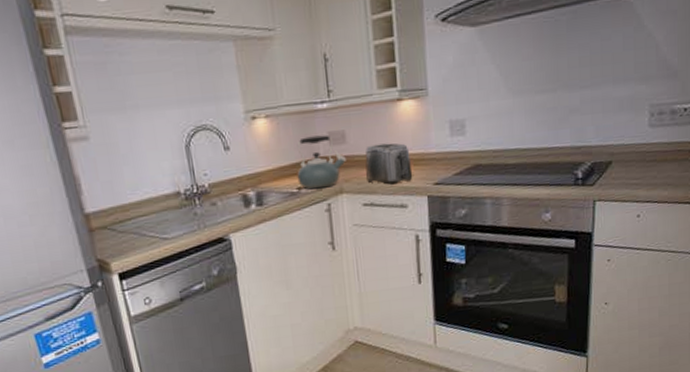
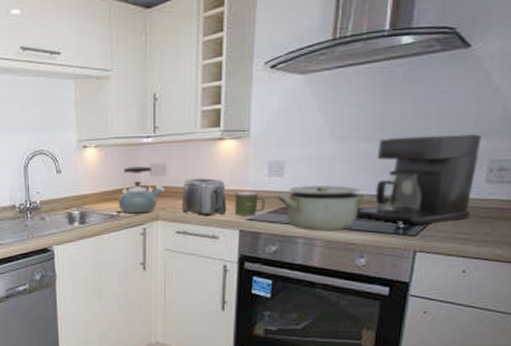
mug: none [419,154,451,182] -> present [234,192,266,217]
saucepan: none [462,140,550,191] -> present [277,185,371,232]
coffee maker: none [539,80,641,175] -> present [358,134,482,225]

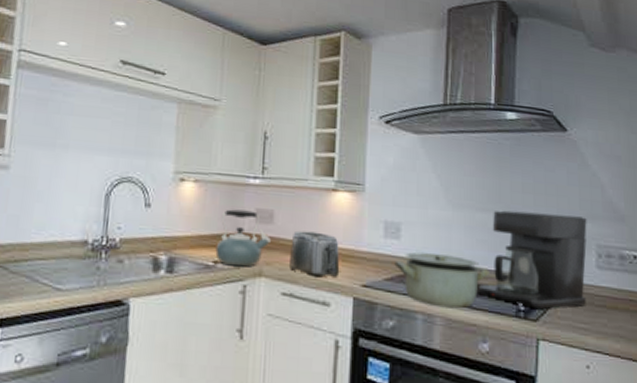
mug: present [234,192,266,217] -> none [348,252,382,283]

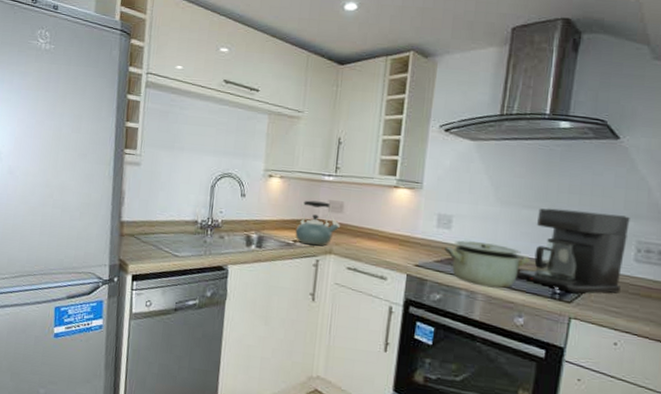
toaster: present [288,230,340,279] -> none [354,219,398,259]

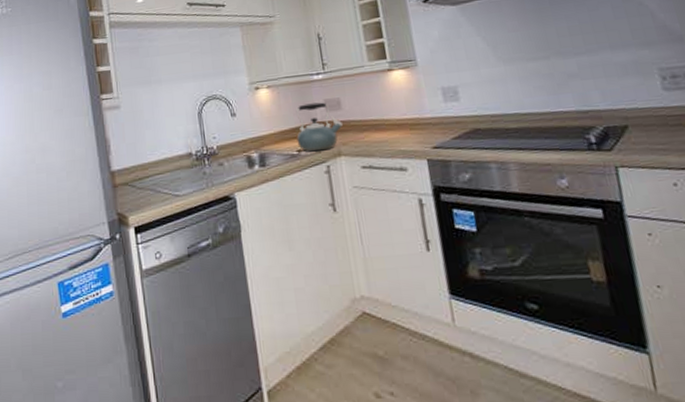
saucepan: present [444,240,530,289] -> none [458,105,554,155]
coffee maker: present [518,208,630,294] -> none [544,45,660,140]

